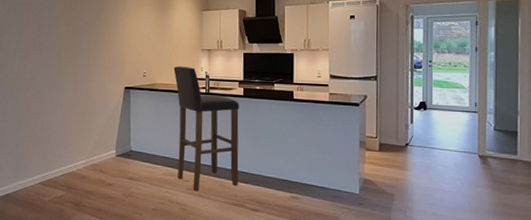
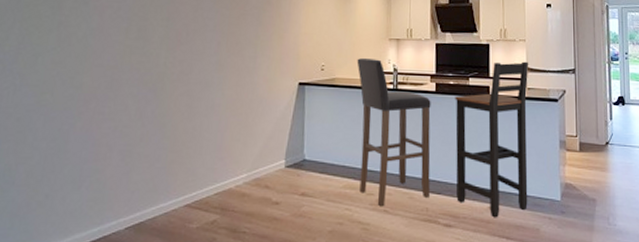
bar stool: none [261,69,332,206] -> present [455,61,529,218]

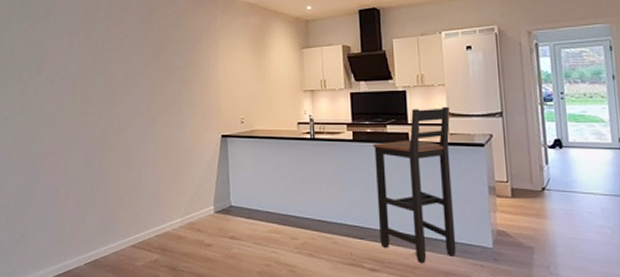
bar stool: present [357,58,431,207] -> none [274,110,353,251]

